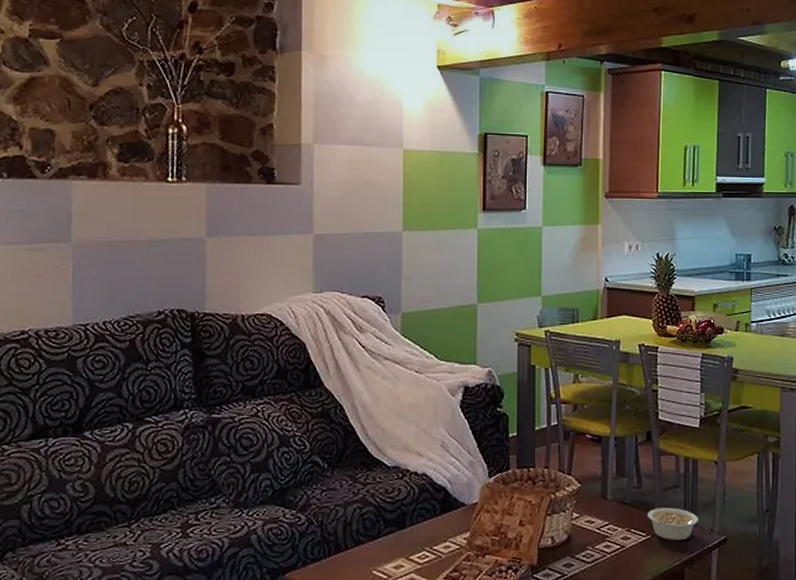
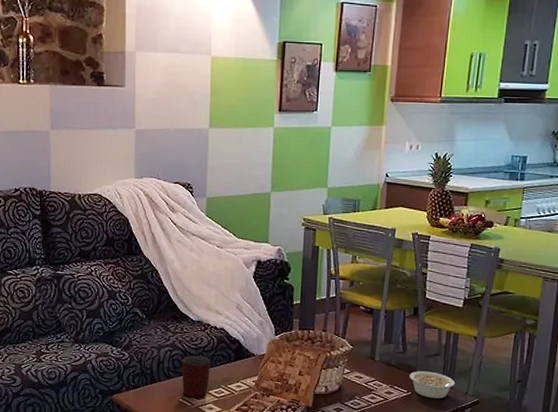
mug: none [375,511,411,568] -> present [182,355,210,398]

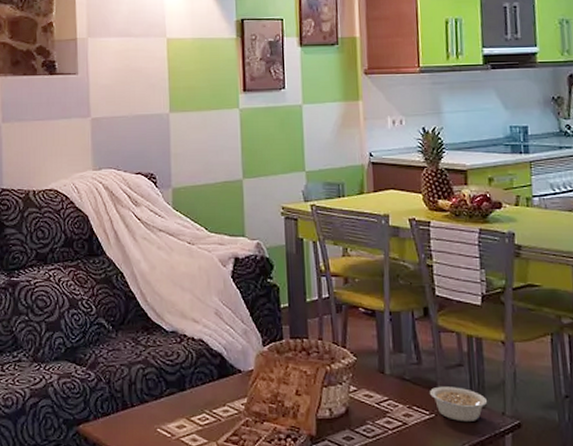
mug: present [182,355,210,398] -> none [157,373,191,427]

